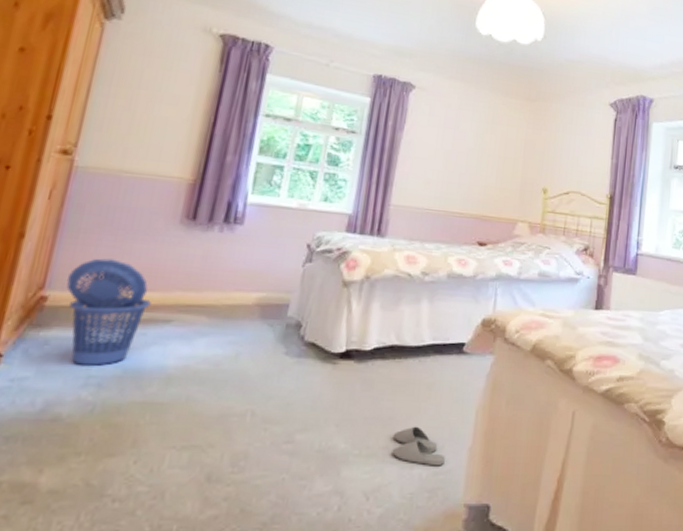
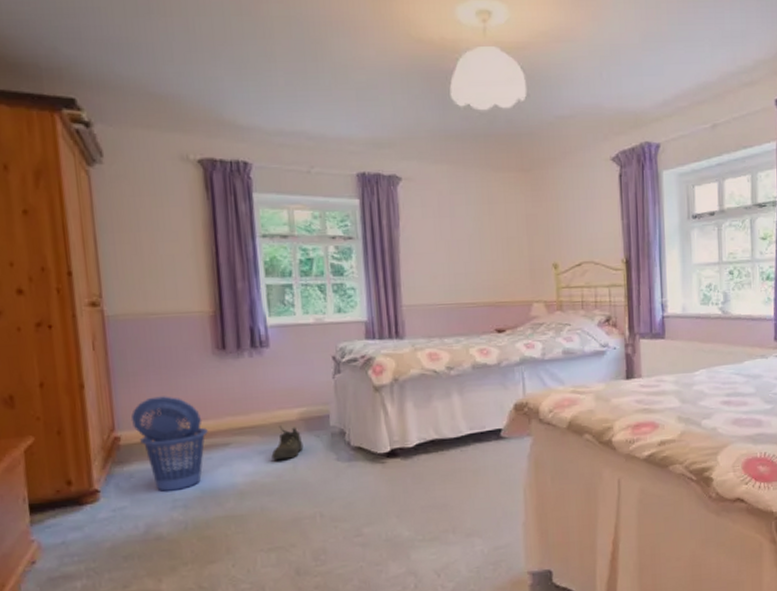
shoe: none [214,308,254,346] -> present [271,425,304,460]
slippers: present [392,426,445,466] -> none [450,509,502,543]

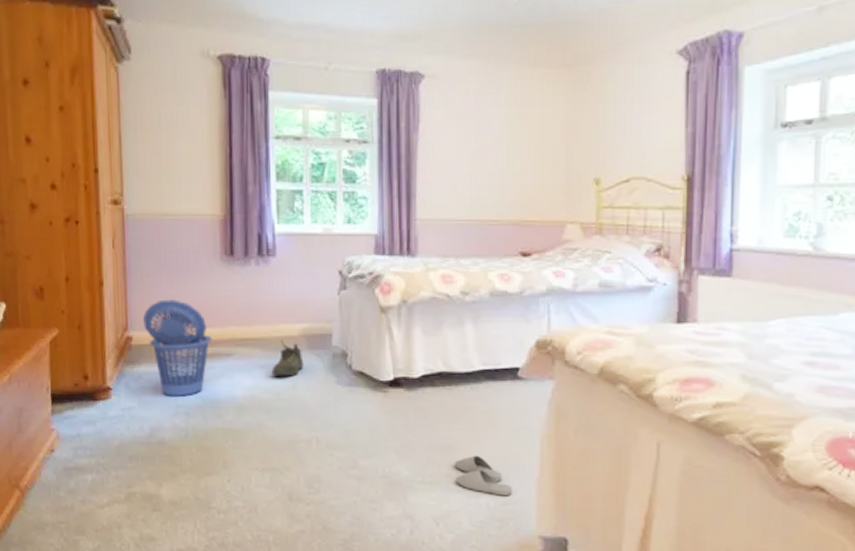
slippers: none [450,509,502,543] -> present [454,455,512,496]

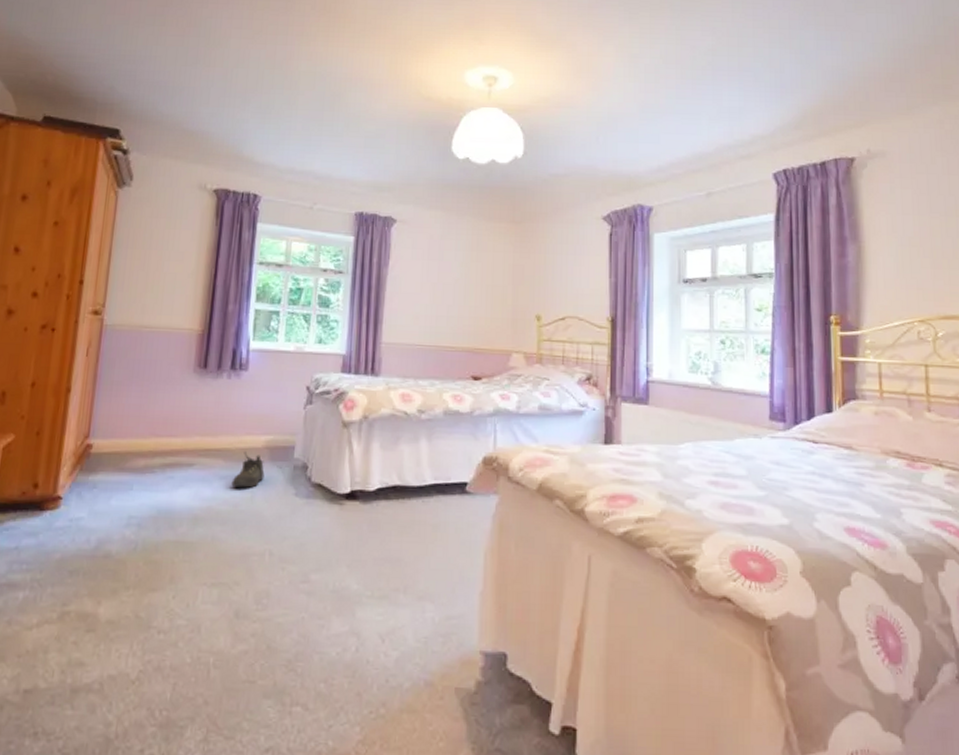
laundry basket: present [142,299,212,397] -> none [106,408,175,507]
slippers: present [454,455,512,496] -> none [402,568,456,611]

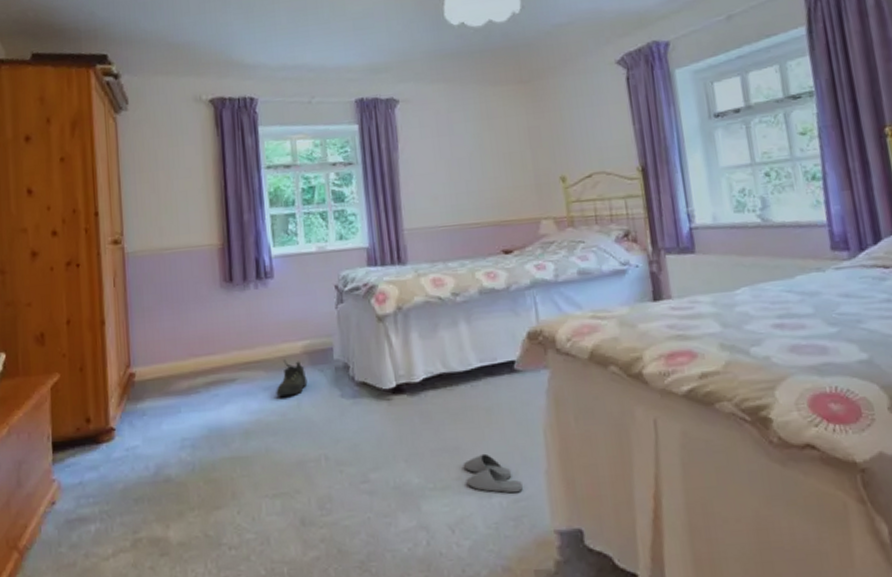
slippers: none [402,568,456,611] -> present [463,453,523,494]

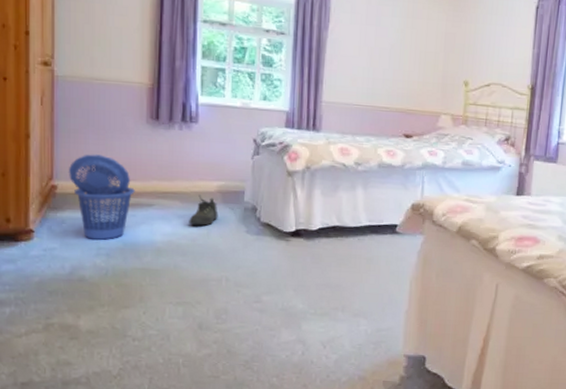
laundry basket: none [145,330,215,430] -> present [68,154,135,240]
slippers: present [463,453,523,494] -> none [341,292,386,325]

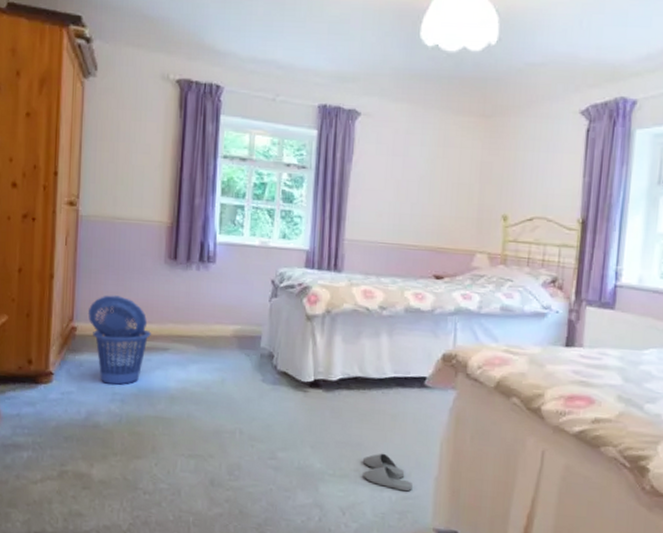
shoe: present [189,194,218,226] -> none [203,339,234,373]
slippers: none [341,292,386,325] -> present [362,453,413,492]

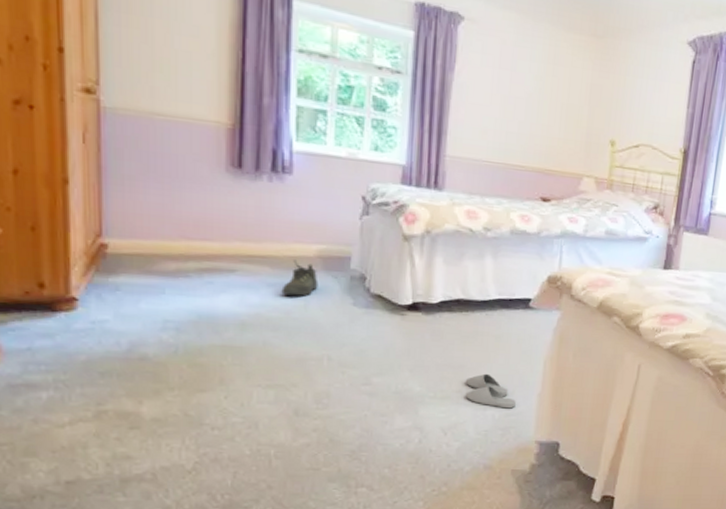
laundry basket: present [87,295,151,385] -> none [122,206,212,311]
shoe: none [203,339,234,373] -> present [281,259,319,296]

